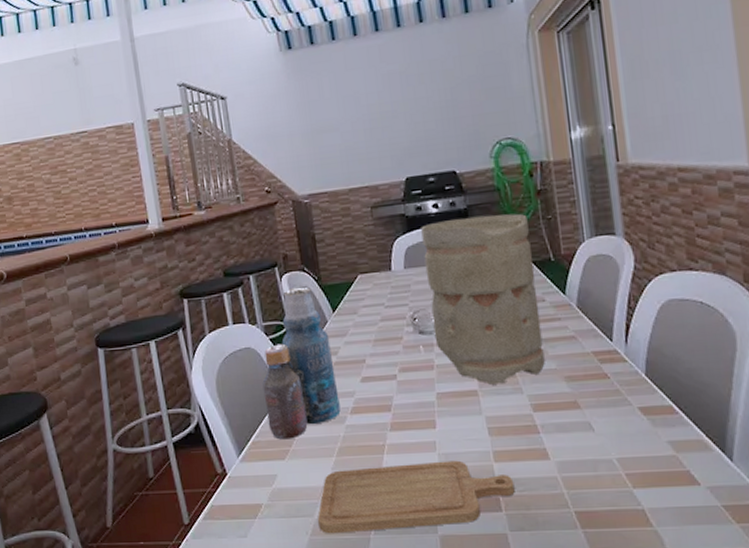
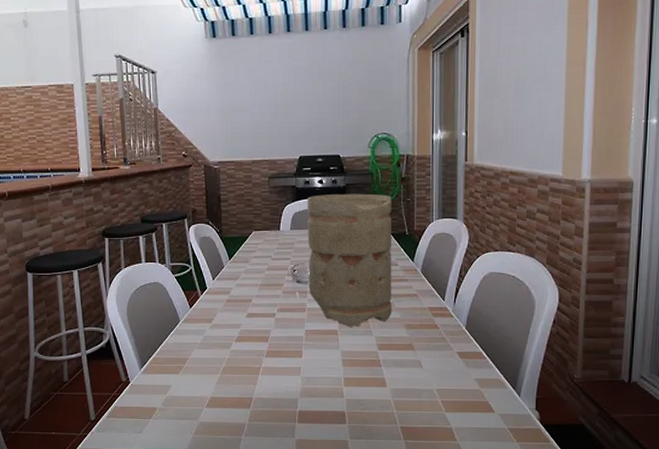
bottle: present [262,287,341,440] -> none [166,237,228,358]
chopping board: present [318,460,515,534] -> none [201,383,357,434]

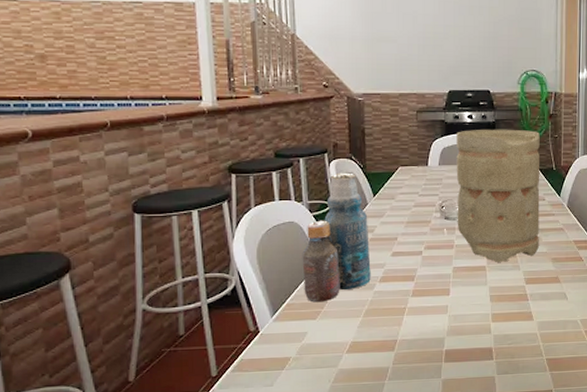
bottle: none [166,237,228,358] -> present [302,172,371,303]

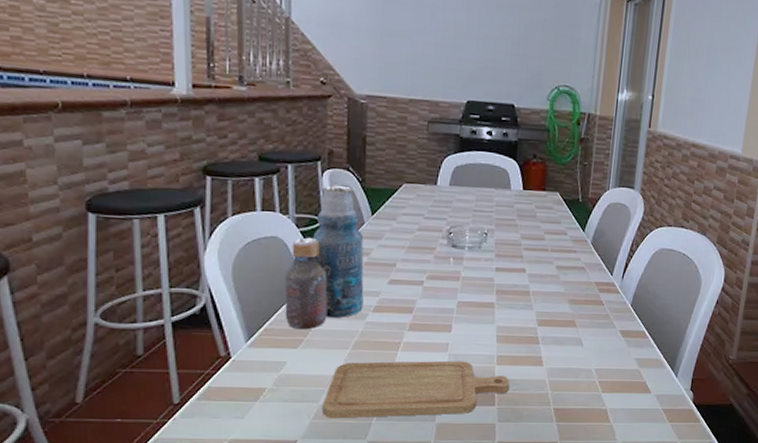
chopping board: none [341,320,505,381] -> present [322,360,510,419]
vase: present [456,129,540,262] -> none [465,148,568,300]

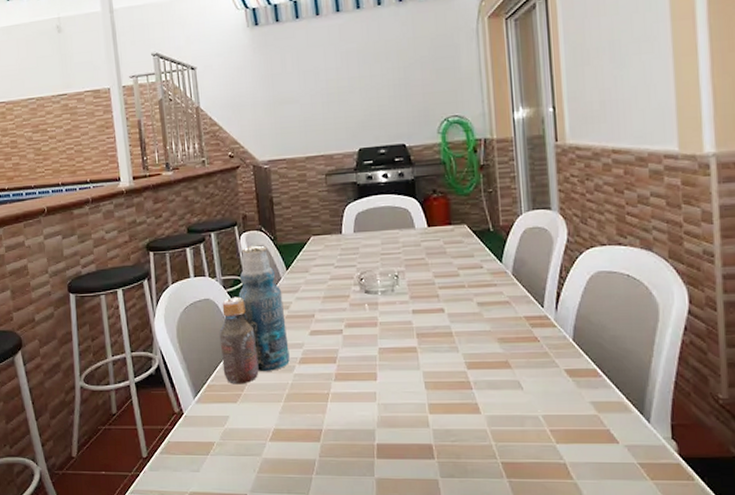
chopping board: present [322,360,510,419] -> none [265,410,447,473]

